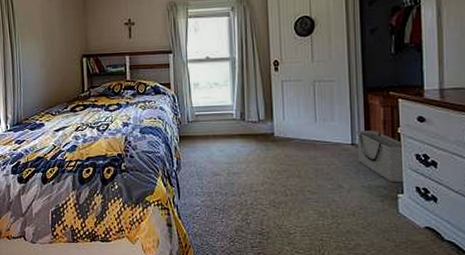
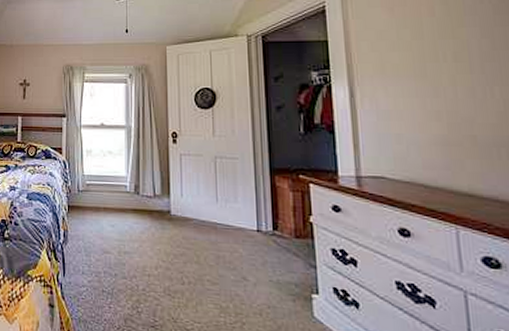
storage bin: present [355,130,406,183] -> none [261,216,321,282]

